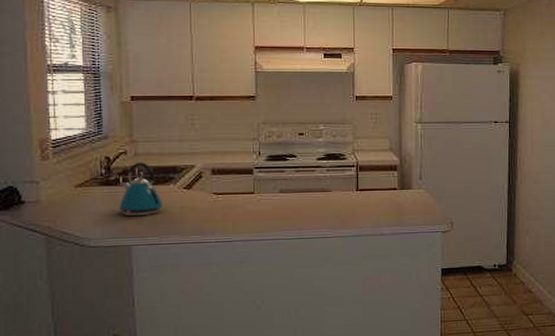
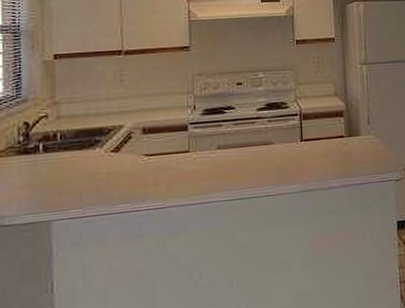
kettle: present [119,162,164,217] -> none [38,125,88,187]

